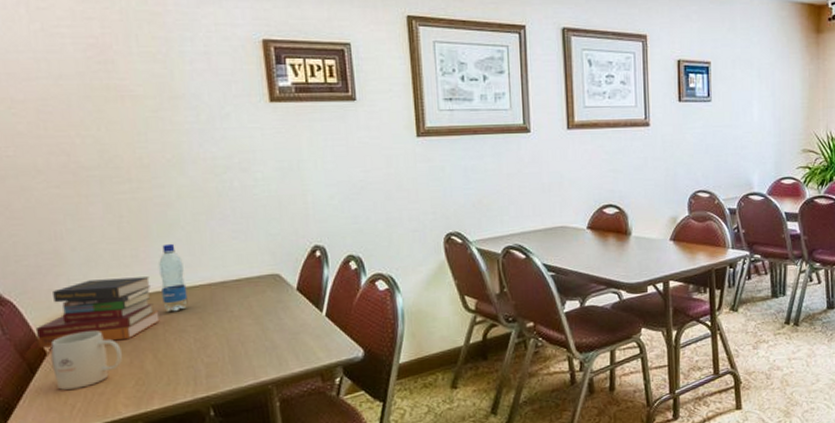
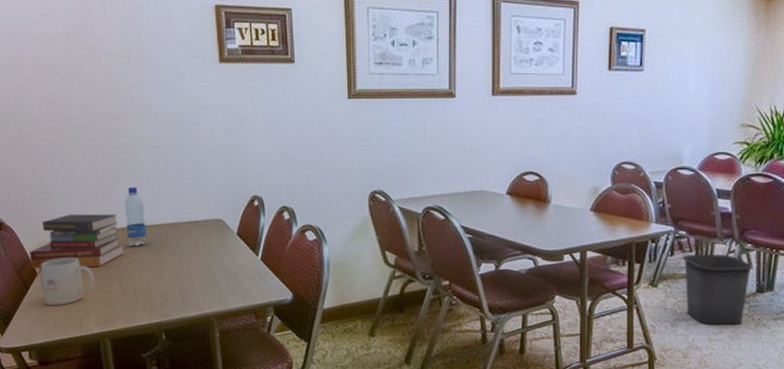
waste bin: none [759,275,823,345] -> present [682,255,754,326]

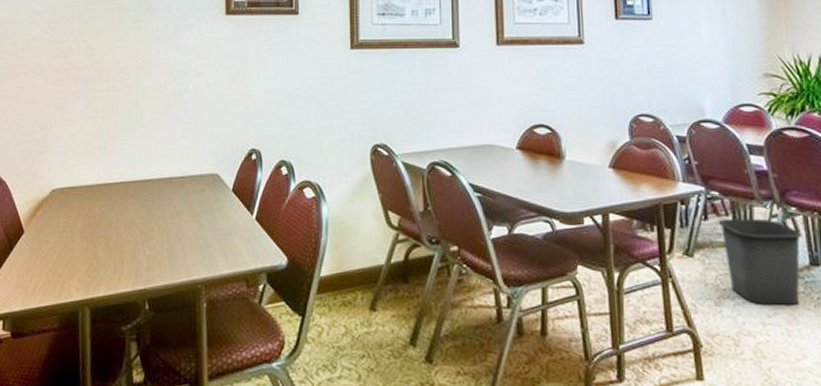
books: present [29,214,124,269] -> none [18,167,115,226]
mug: present [40,258,95,305] -> none [26,214,82,268]
bottle: present [124,186,147,247] -> none [119,139,140,203]

